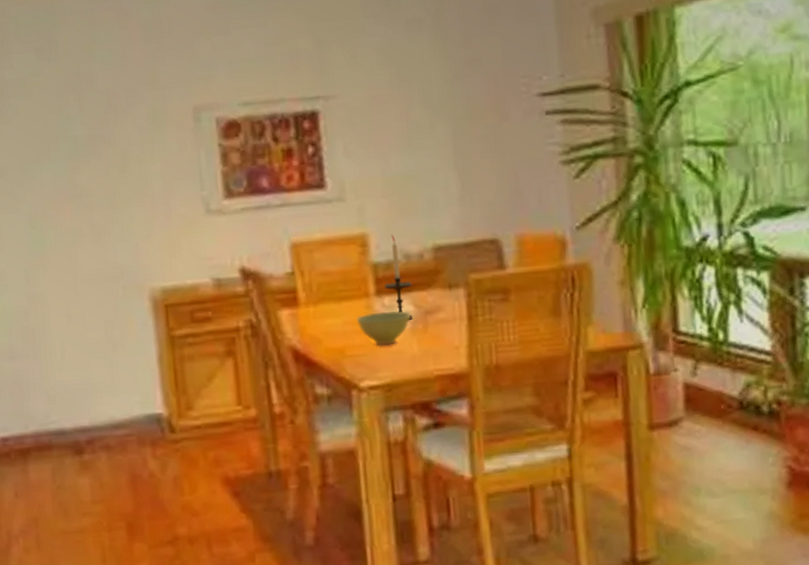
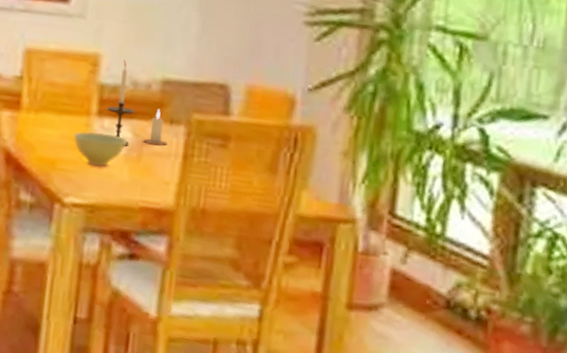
candle: none [426,276,451,313] -> present [143,108,168,146]

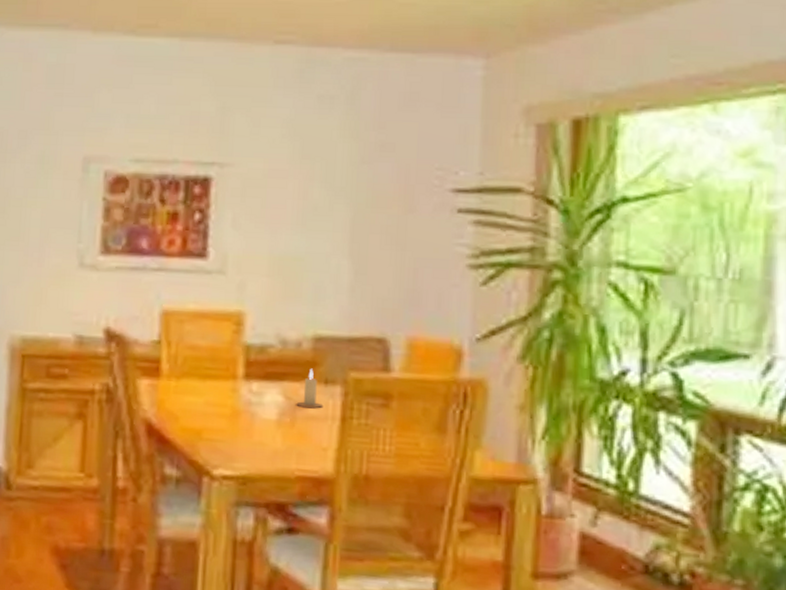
bowl: present [73,132,127,168] -> none [219,397,279,435]
candlestick: present [107,59,135,146] -> none [255,316,285,411]

